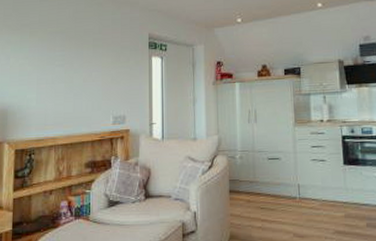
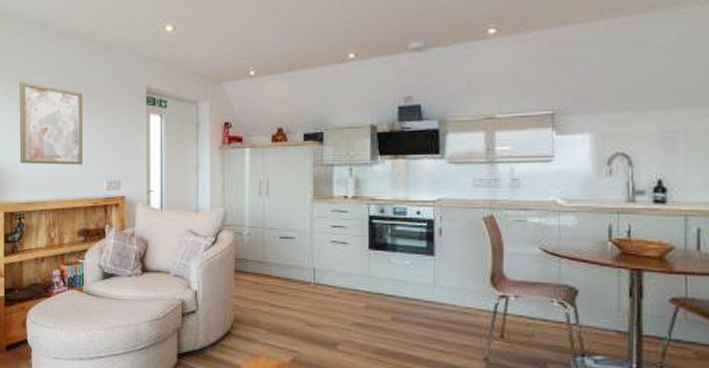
wall art: none [32,31,92,104] -> present [19,81,83,165]

